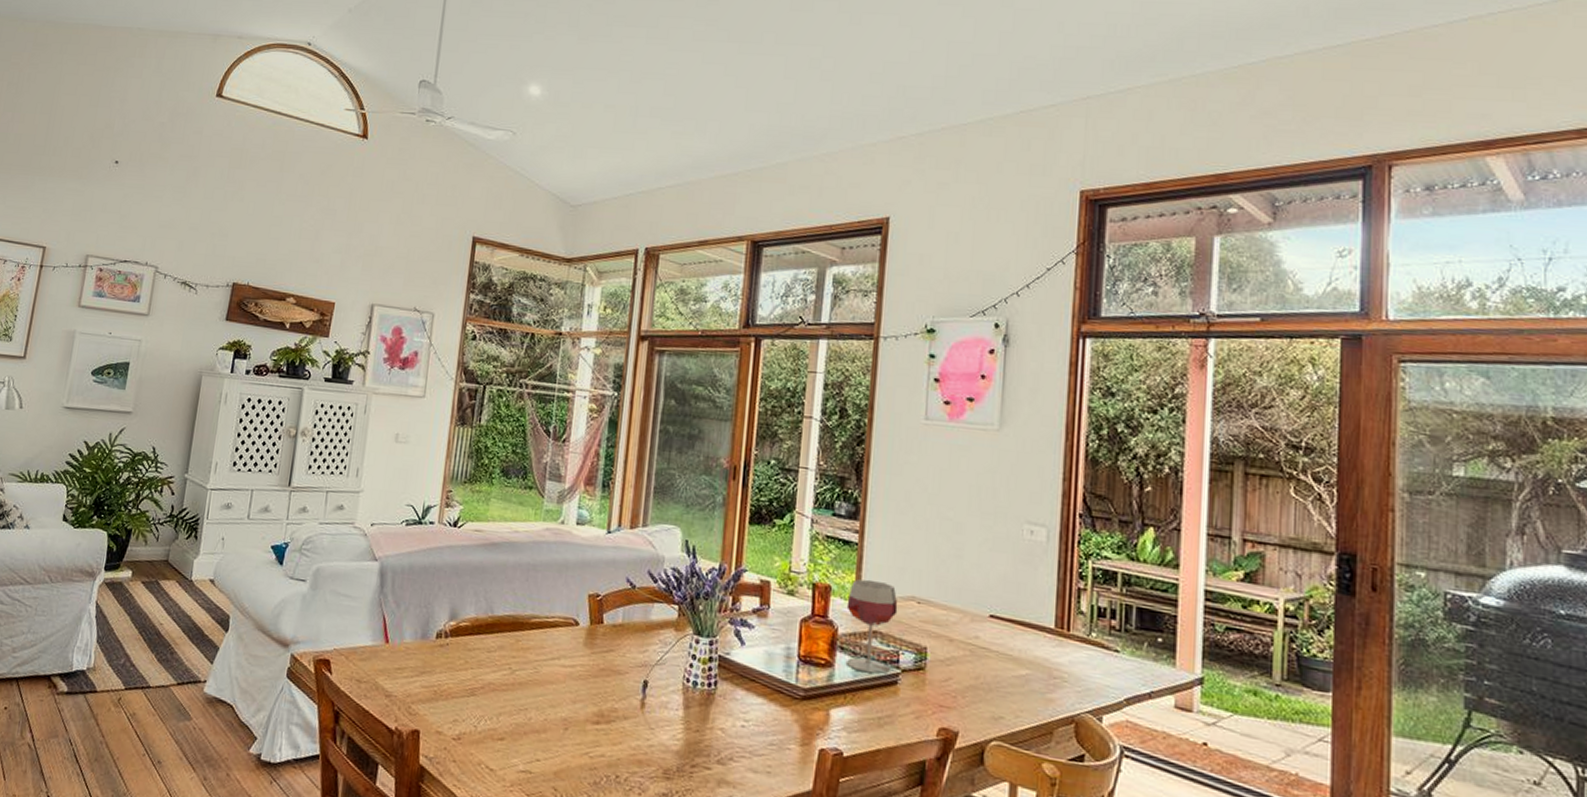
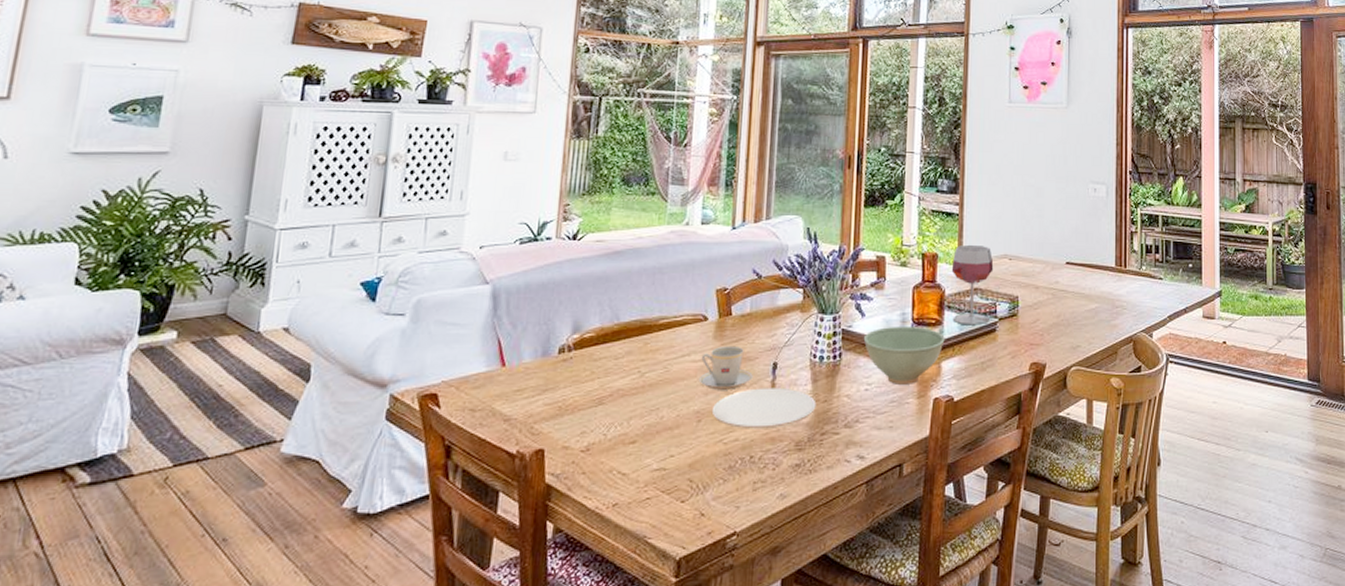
teacup: none [567,654,622,702] -> present [698,346,753,390]
plate: none [579,704,688,751] -> present [711,387,817,429]
bowl: none [741,660,836,729] -> present [863,326,945,384]

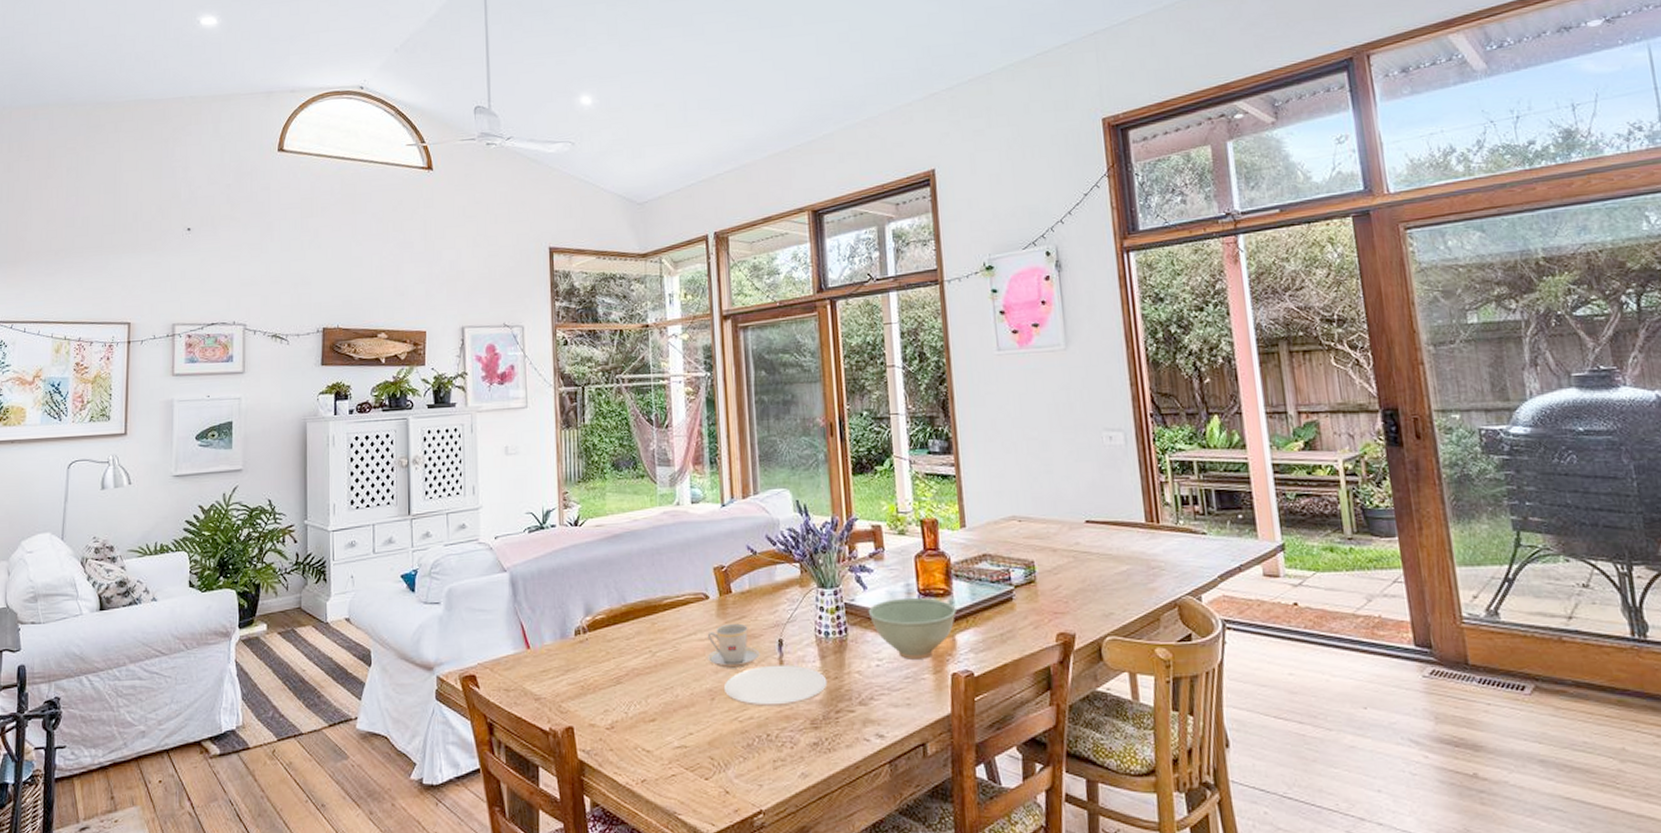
wineglass: present [951,244,994,325] -> none [954,507,1005,595]

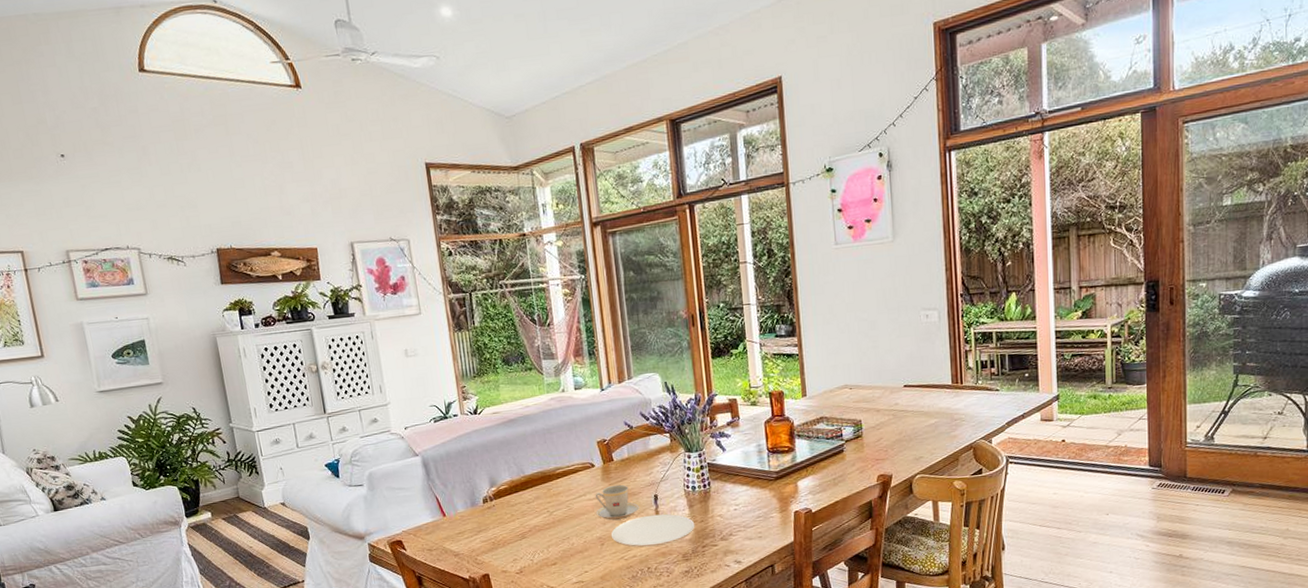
bowl: present [868,597,957,660] -> none [726,454,798,503]

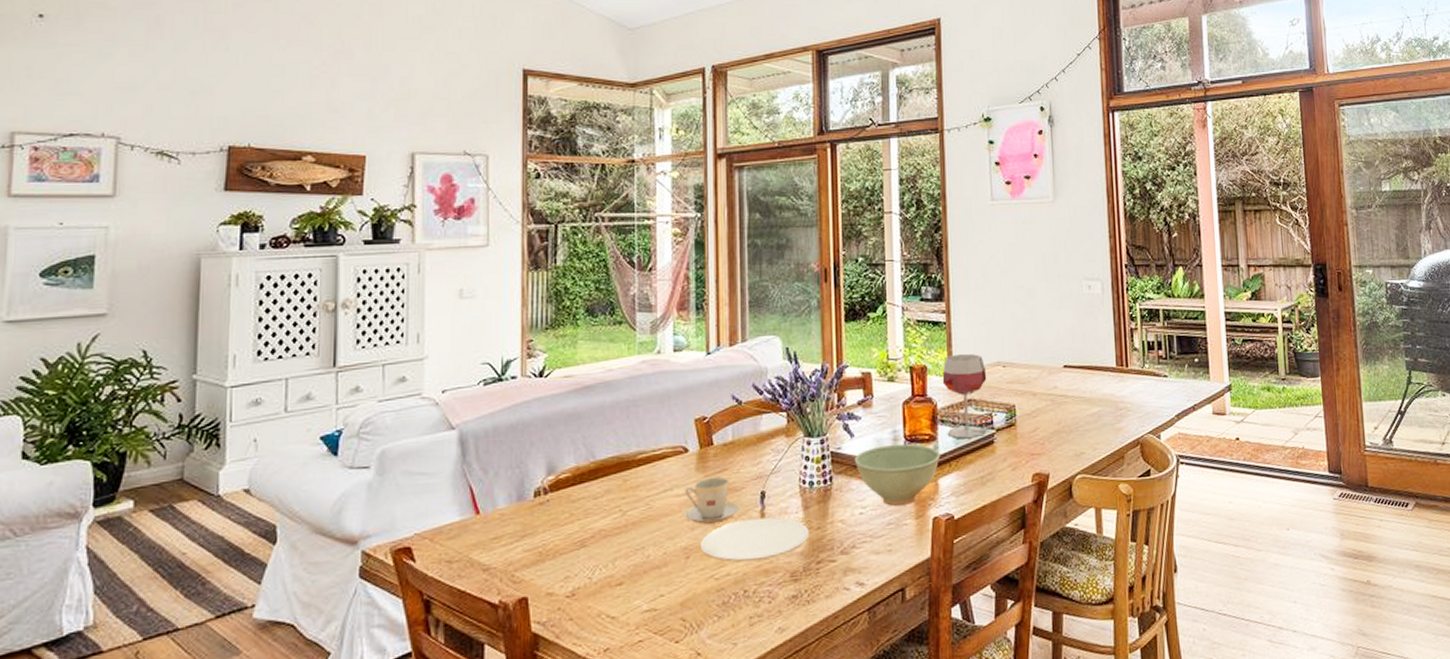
bowl: none [726,454,798,503] -> present [854,444,940,506]
wineglass: none [797,379,838,450] -> present [942,353,988,439]

